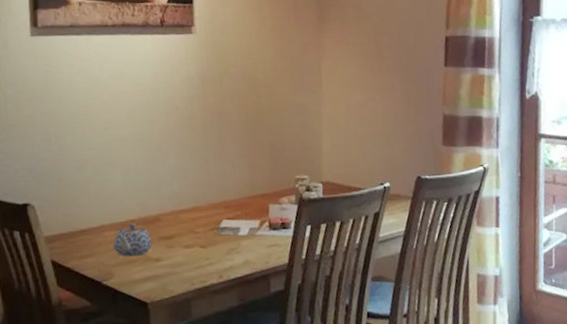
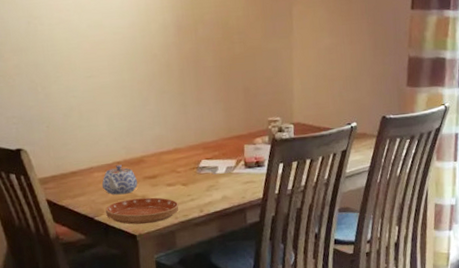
saucer: none [115,260,196,291] -> present [105,197,179,225]

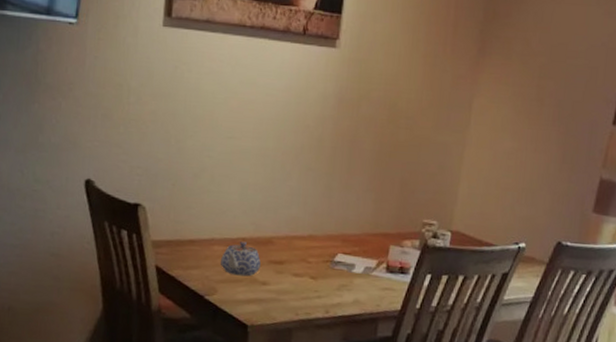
saucer: present [105,197,179,225] -> none [218,282,303,316]

